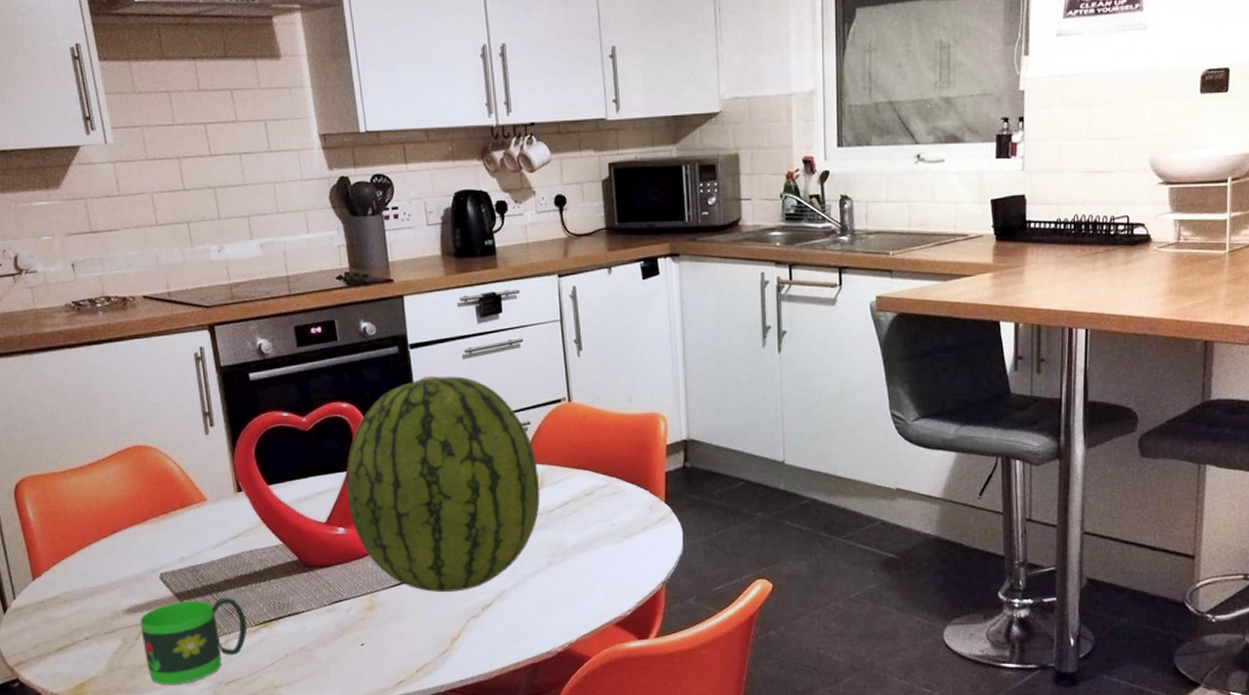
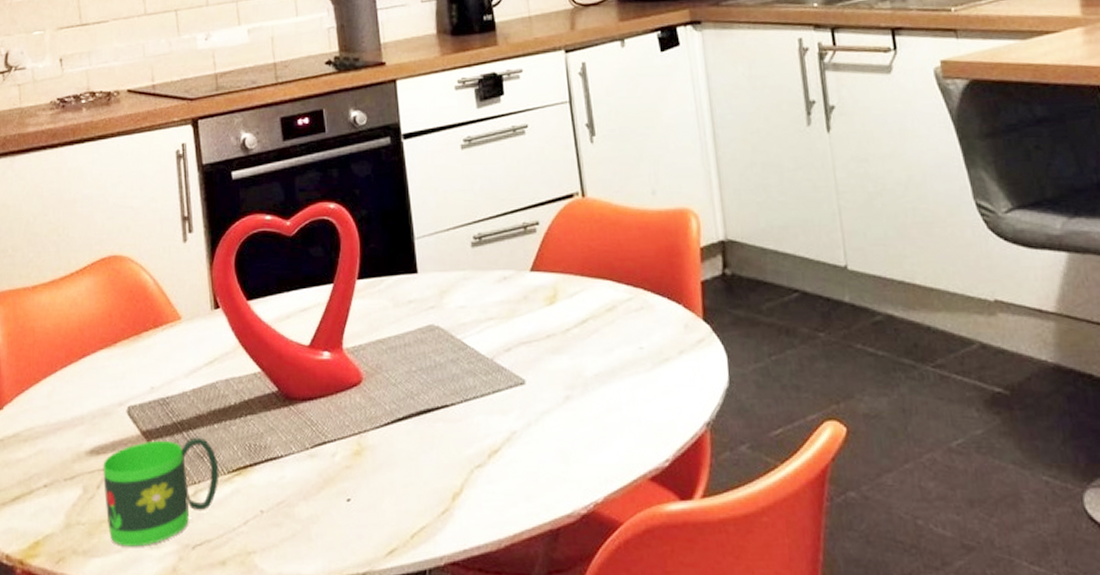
fruit: present [345,375,540,592] -> none [332,169,553,433]

